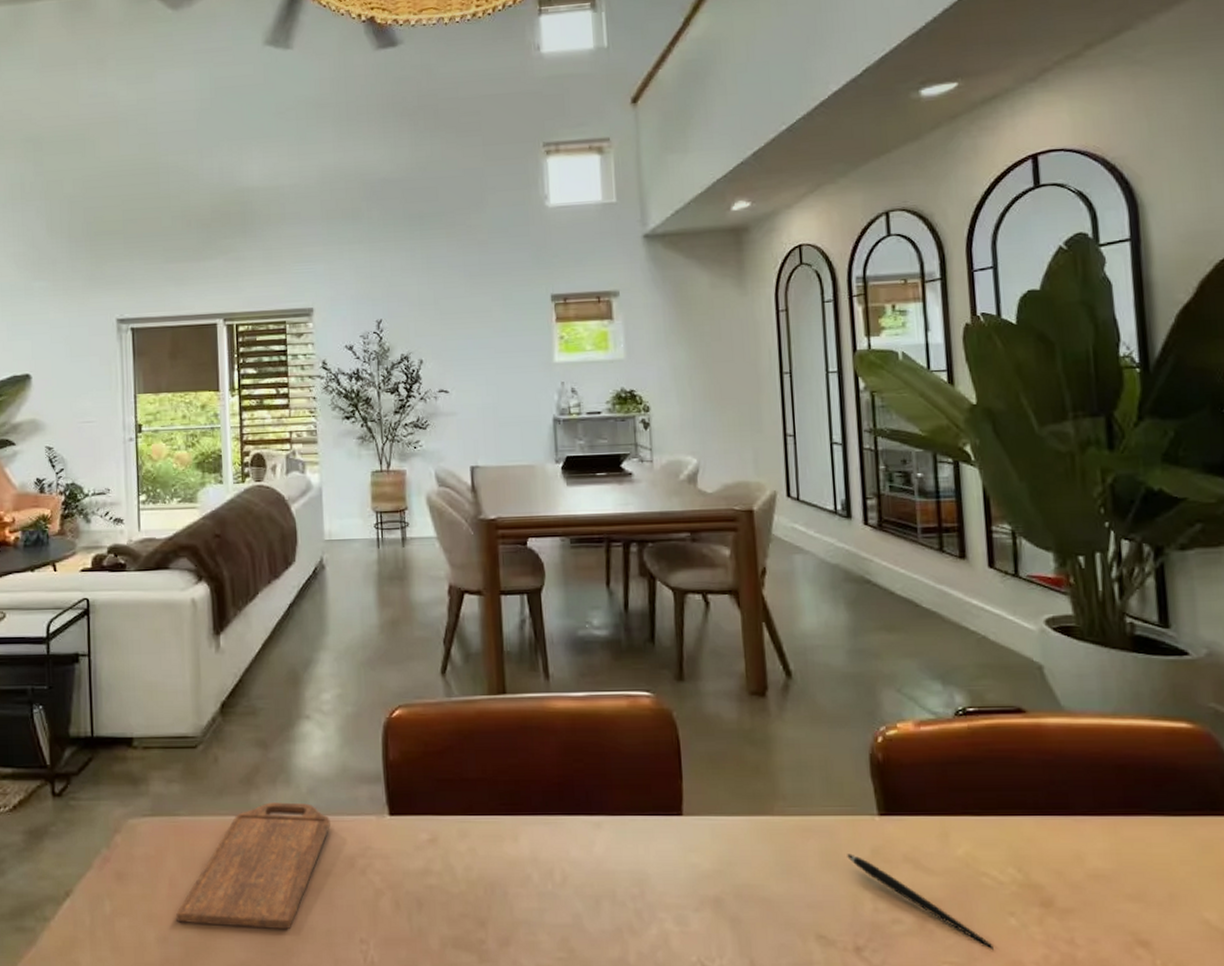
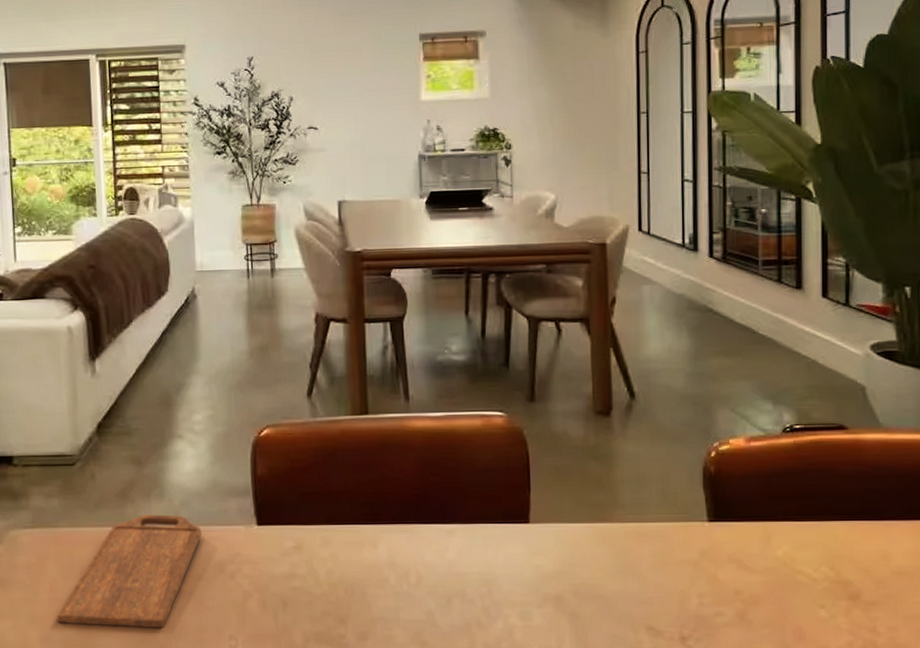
pen: present [847,854,993,948] -> none [678,555,804,636]

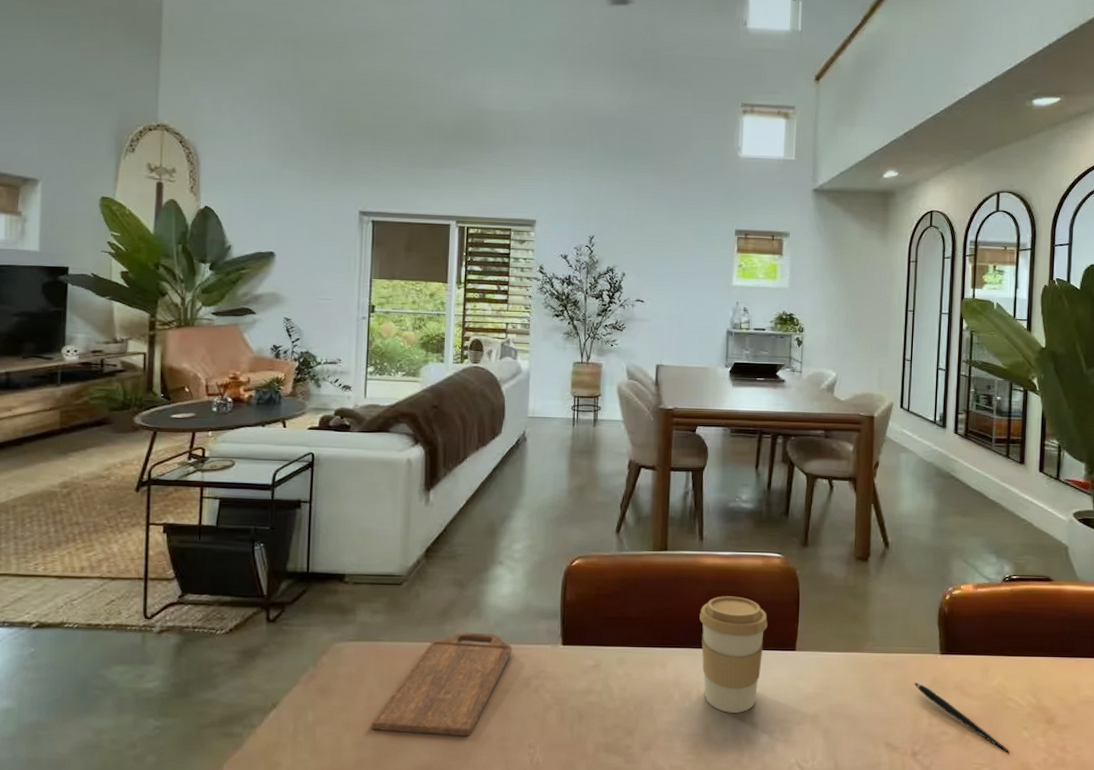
coffee cup: none [412,463,494,596] -> present [699,596,768,713]
pen: none [678,555,804,636] -> present [914,682,1010,753]

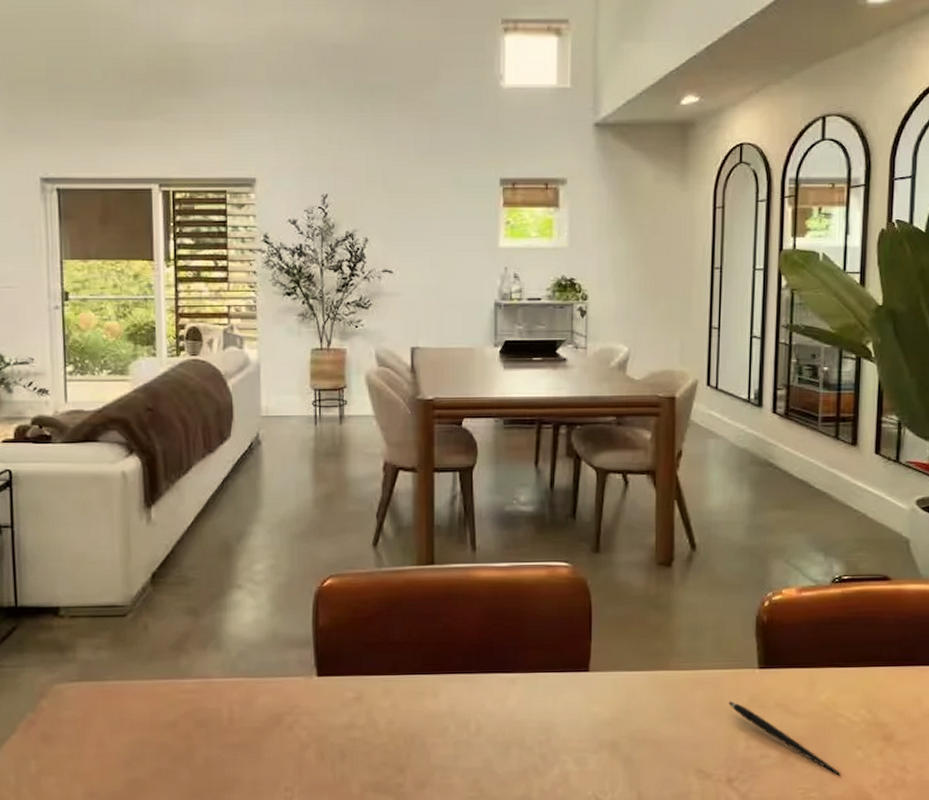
cutting board: present [371,632,512,737] -> none [104,666,259,782]
coffee cup: present [699,596,768,713] -> none [475,613,556,744]

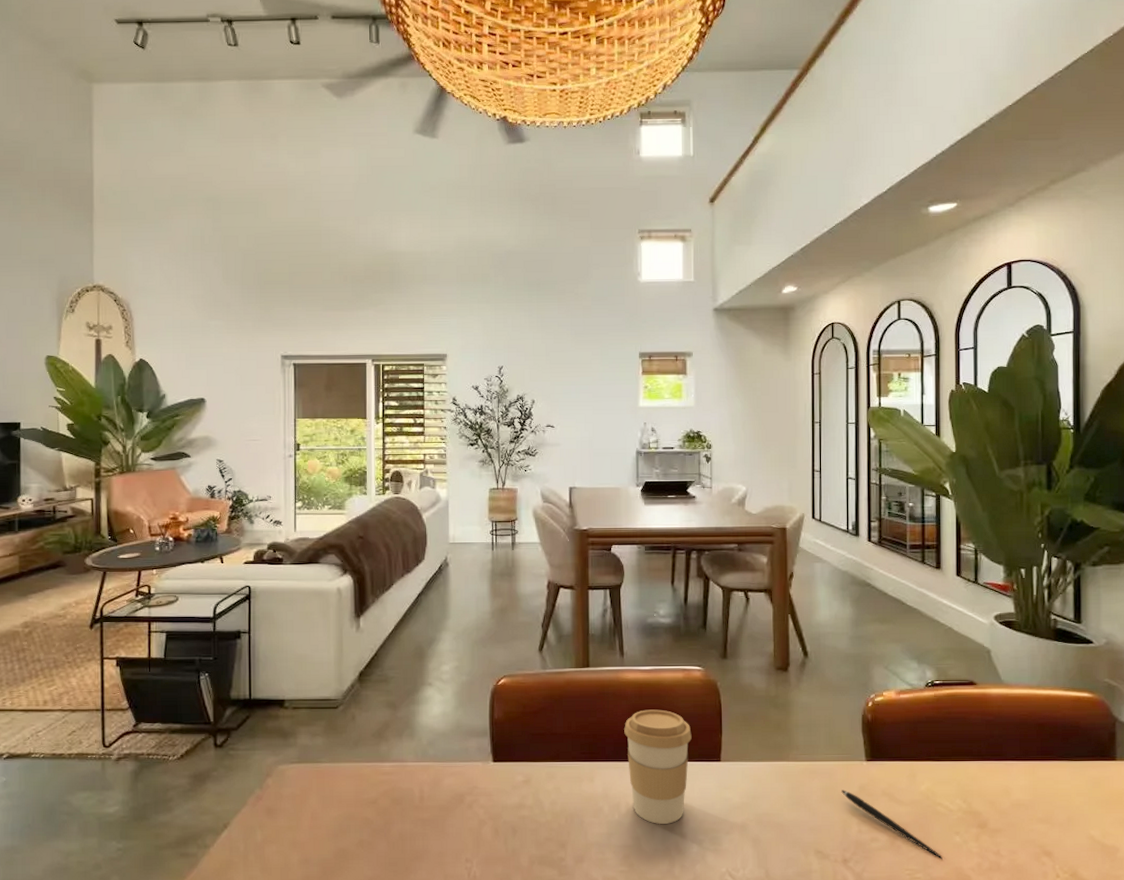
coffee cup: none [475,613,556,744] -> present [624,709,692,824]

